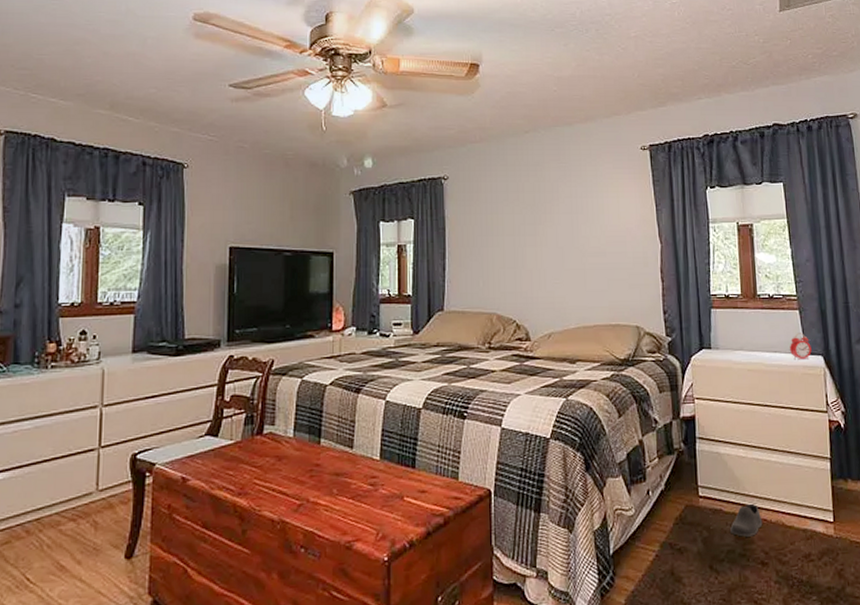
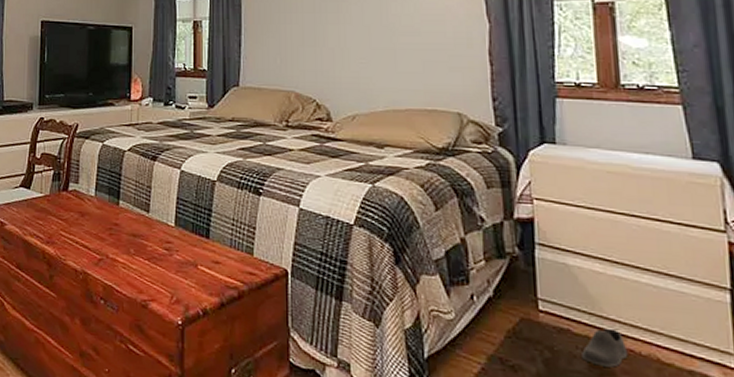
alarm clock: present [790,333,812,360] -> none [668,133,702,166]

